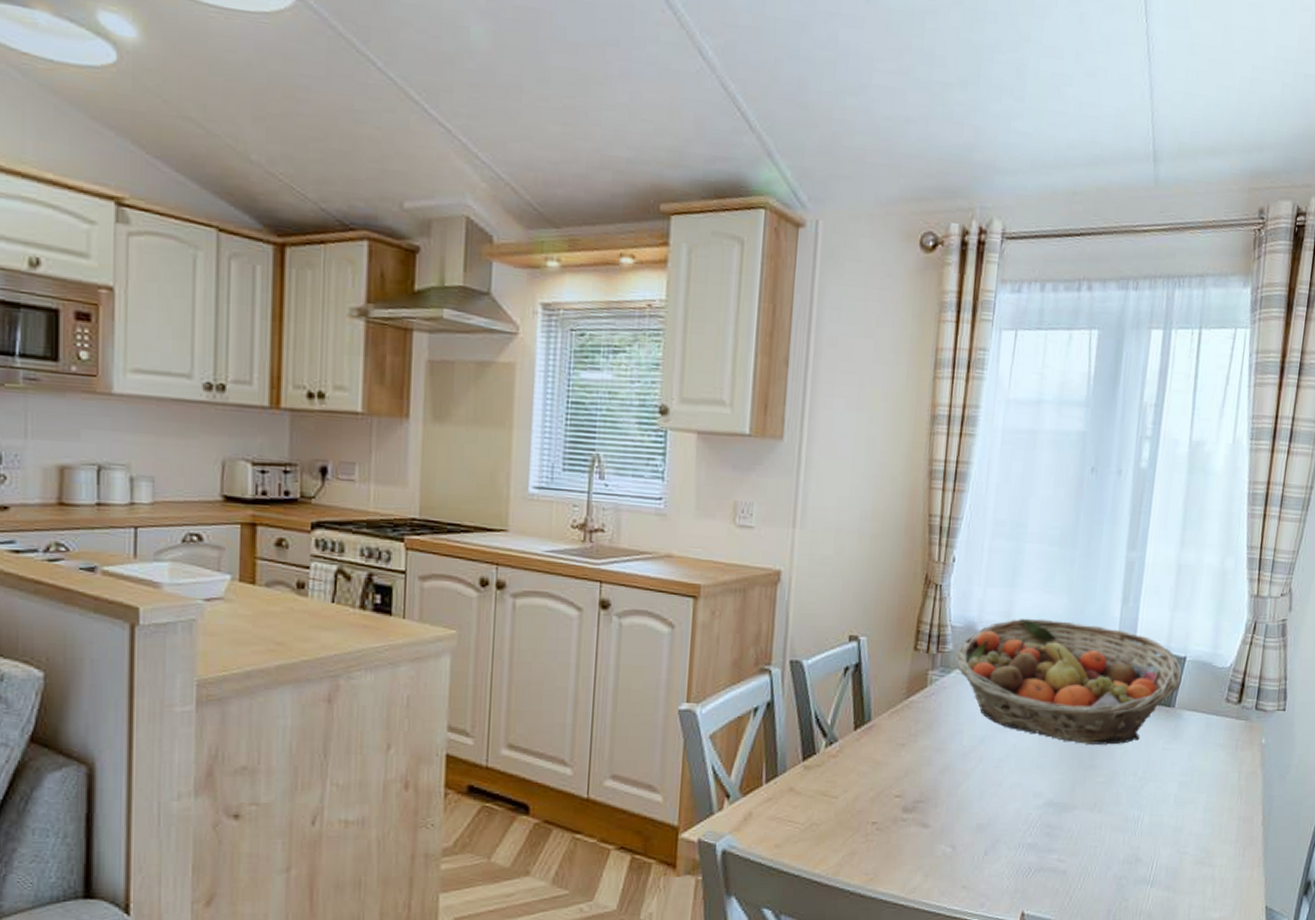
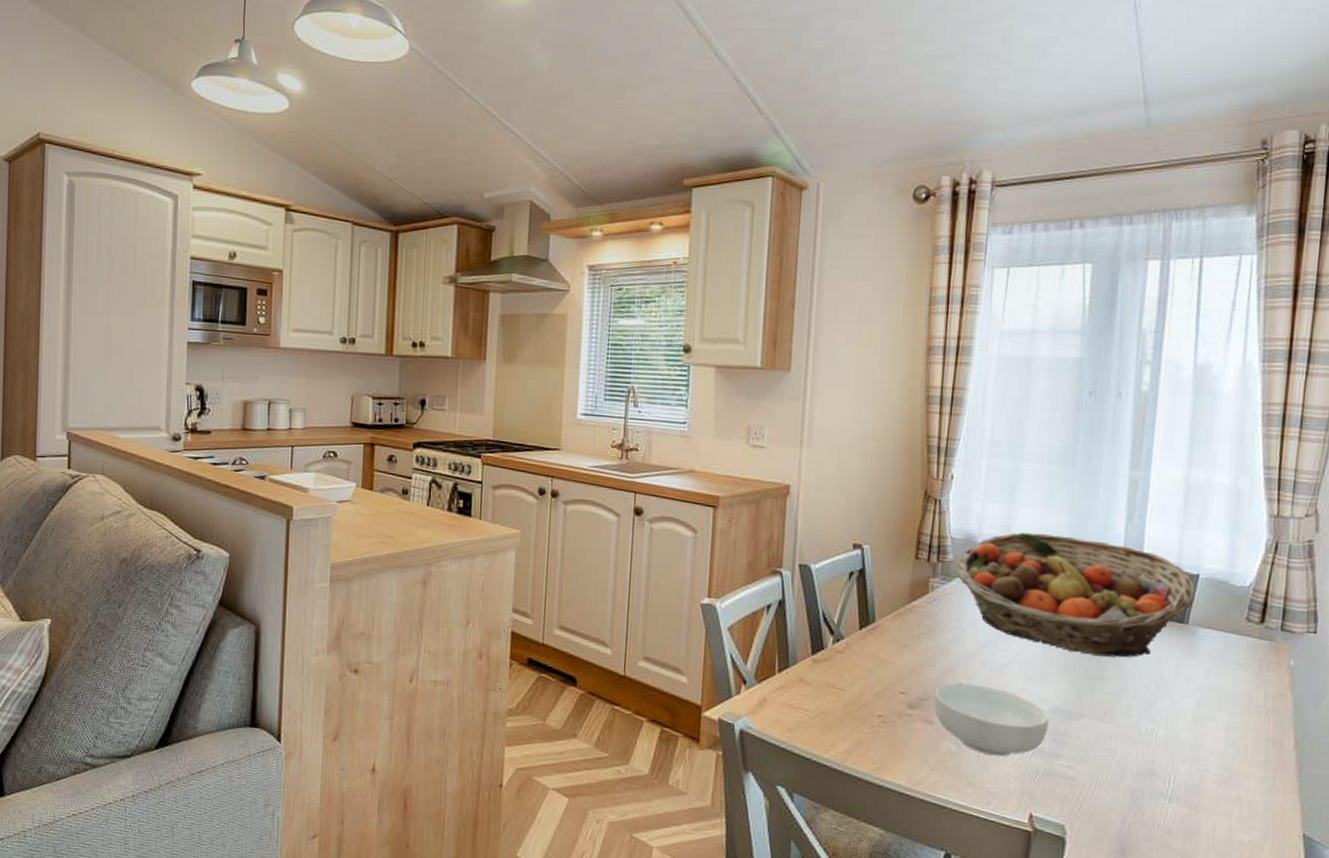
cereal bowl: none [929,781,1043,856] -> present [933,682,1049,757]

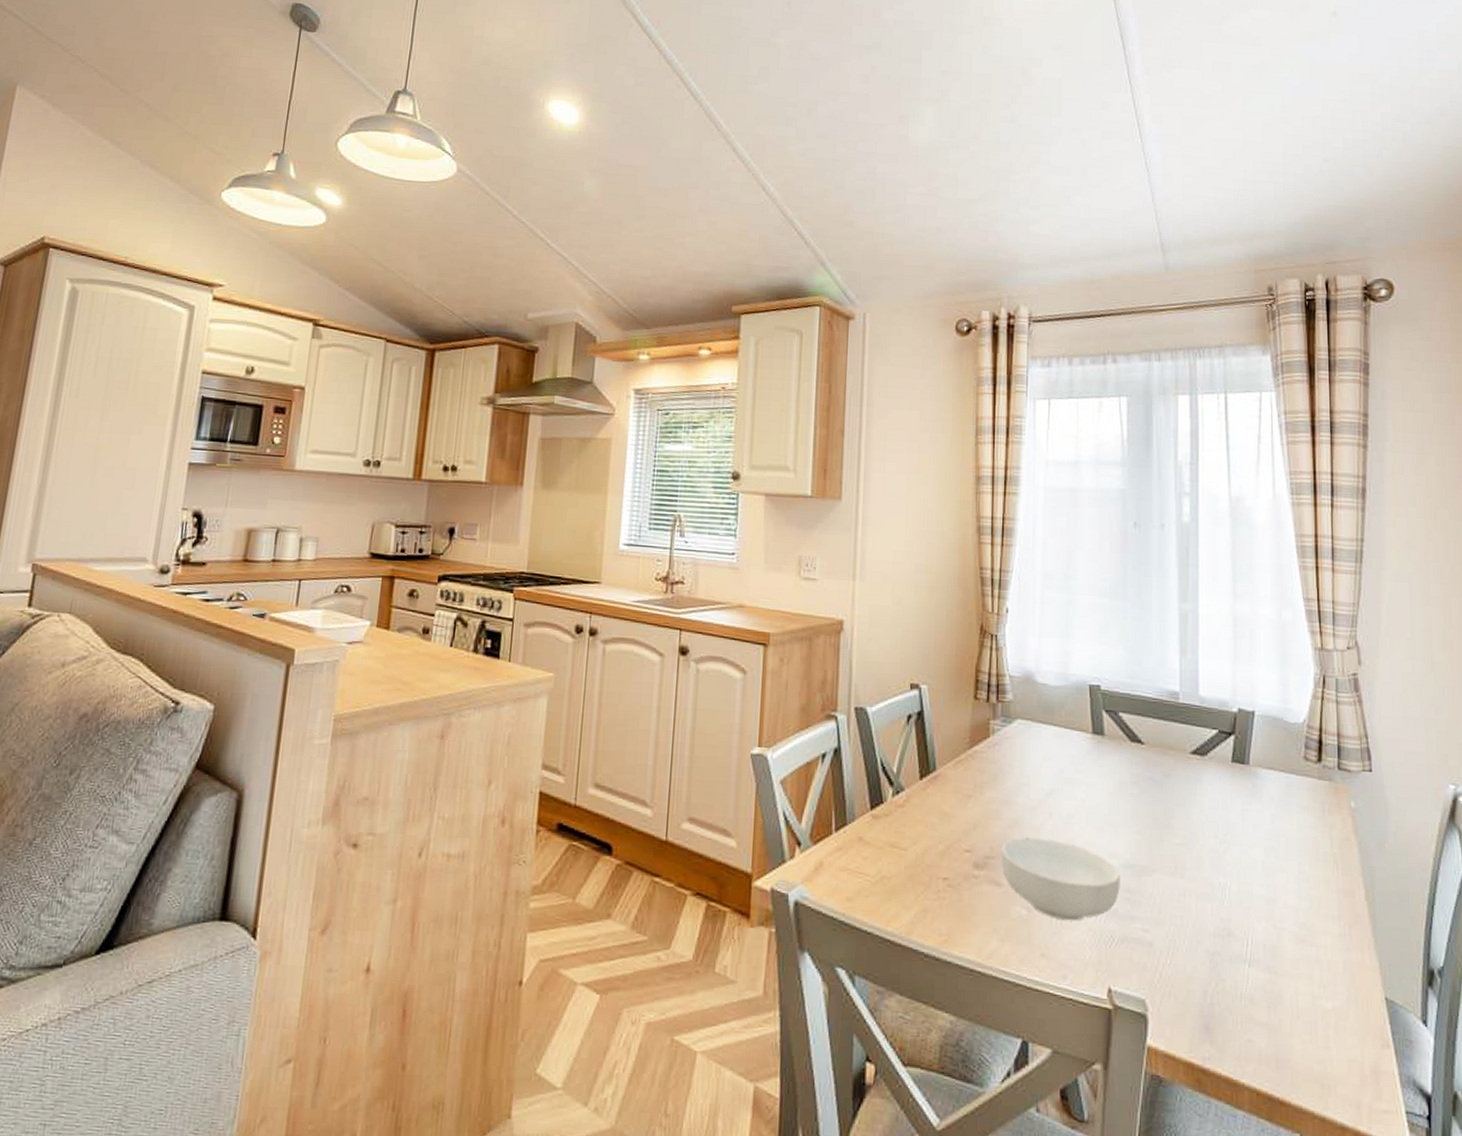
fruit basket: present [956,532,1196,658] -> none [1016,668,1253,804]

